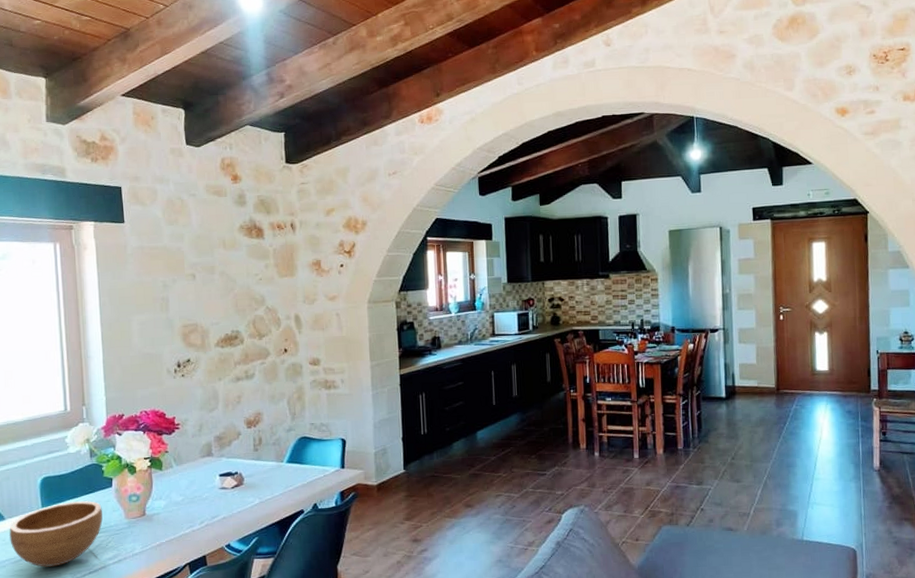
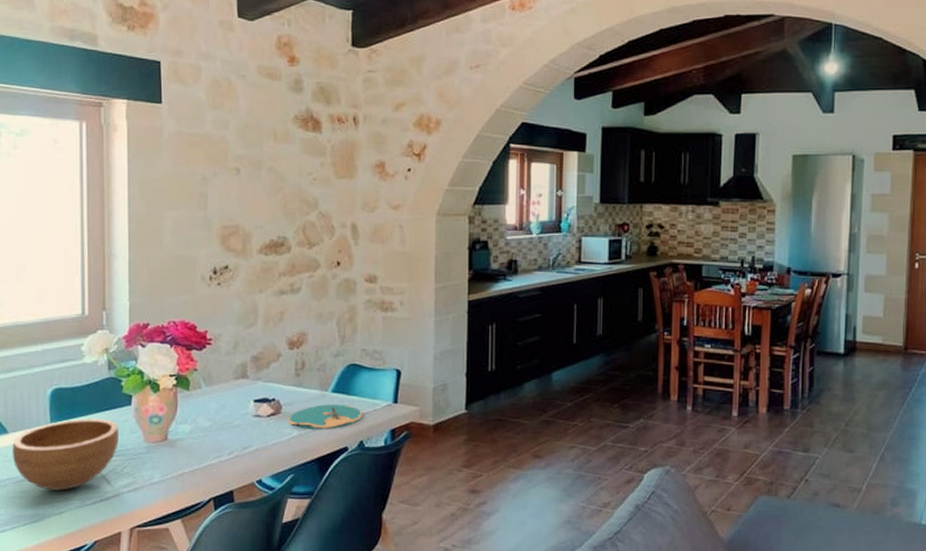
plate: none [250,473,315,496] -> present [288,404,363,429]

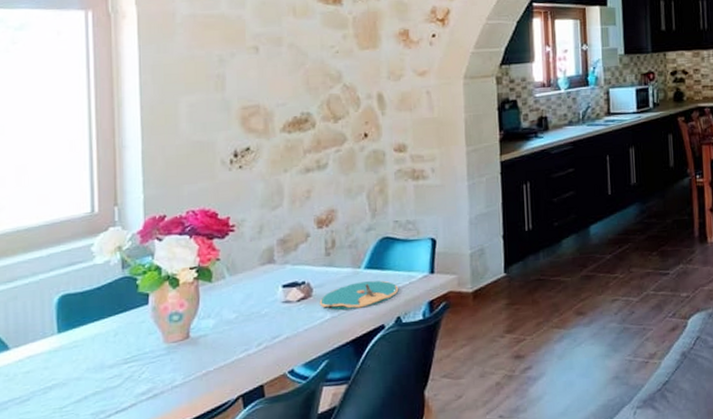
bowl: present [11,418,119,491] -> none [13,322,135,408]

